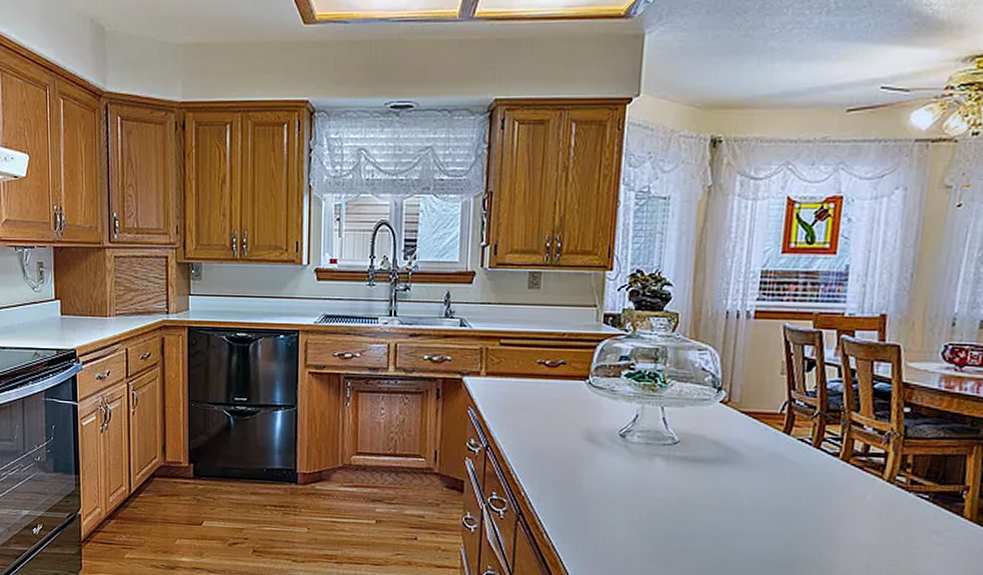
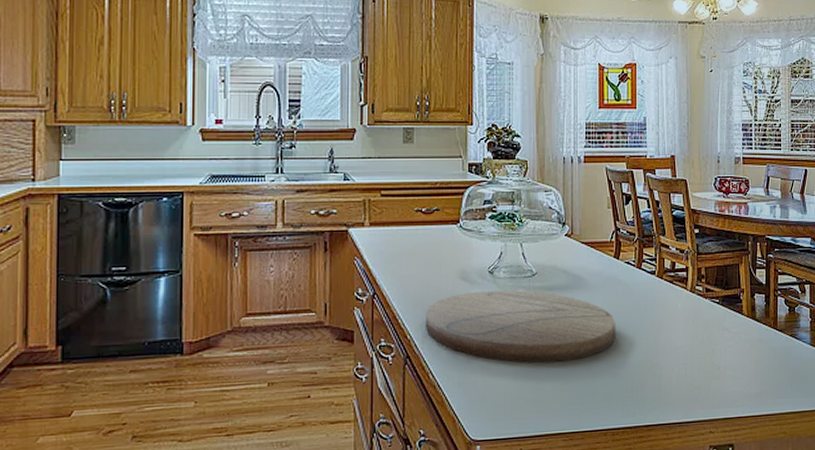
cutting board: none [542,454,777,541] -> present [426,290,615,363]

